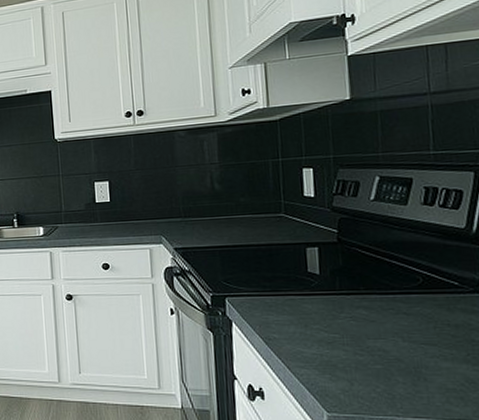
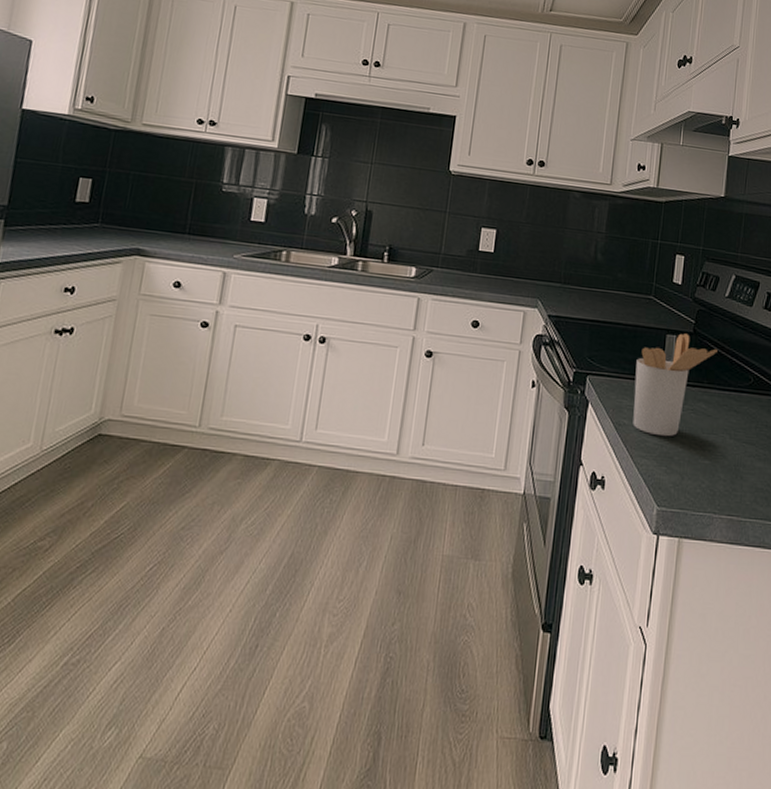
utensil holder: none [276,244,371,346] -> present [633,333,718,437]

